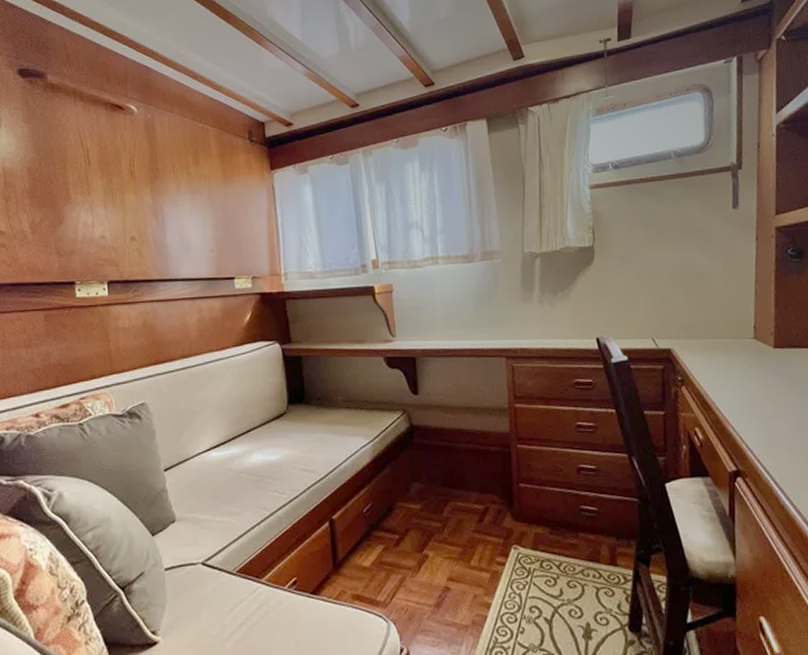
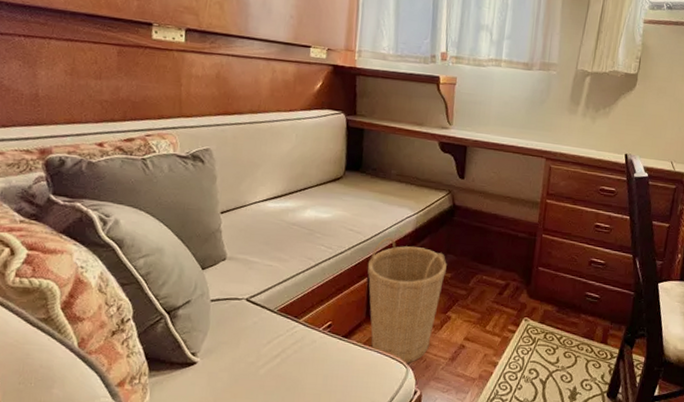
basket: none [326,472,415,617] -> present [367,237,447,364]

